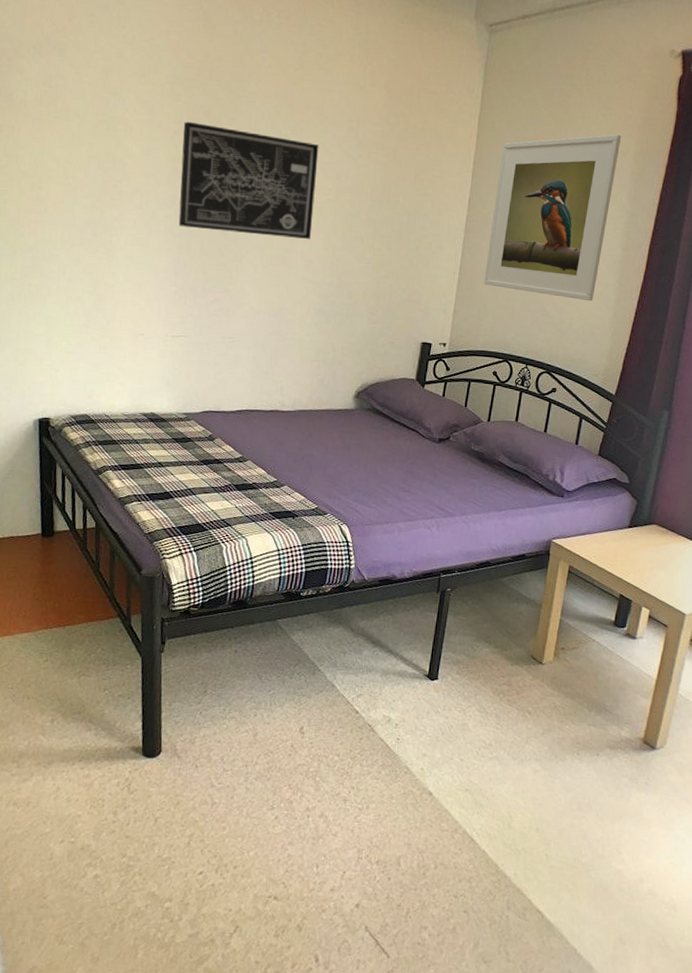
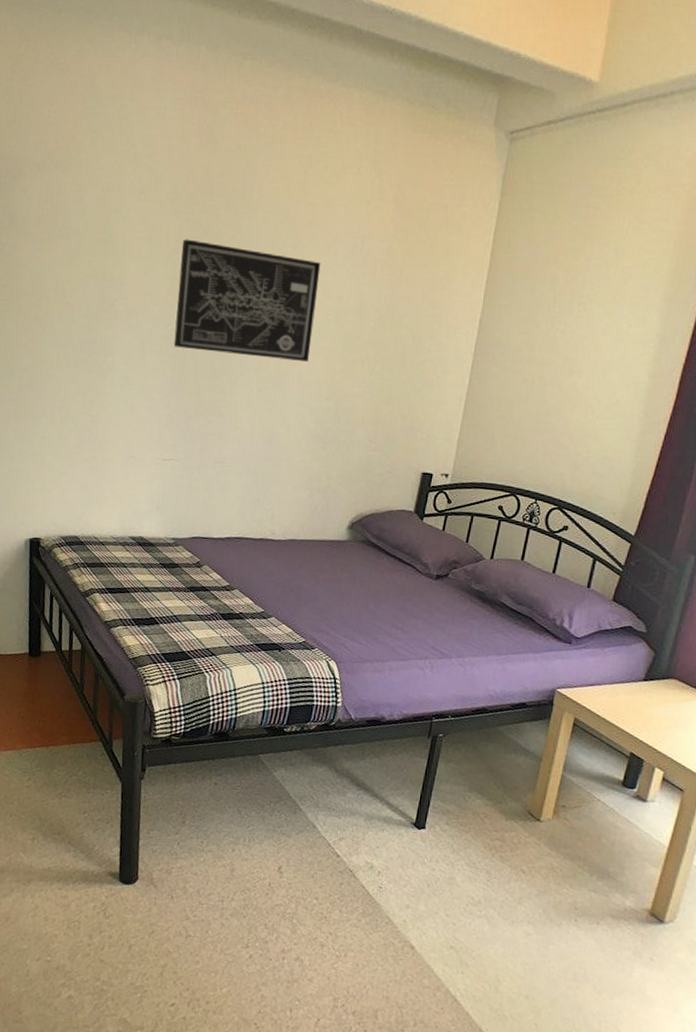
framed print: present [483,134,622,302] -> none [492,250,655,433]

